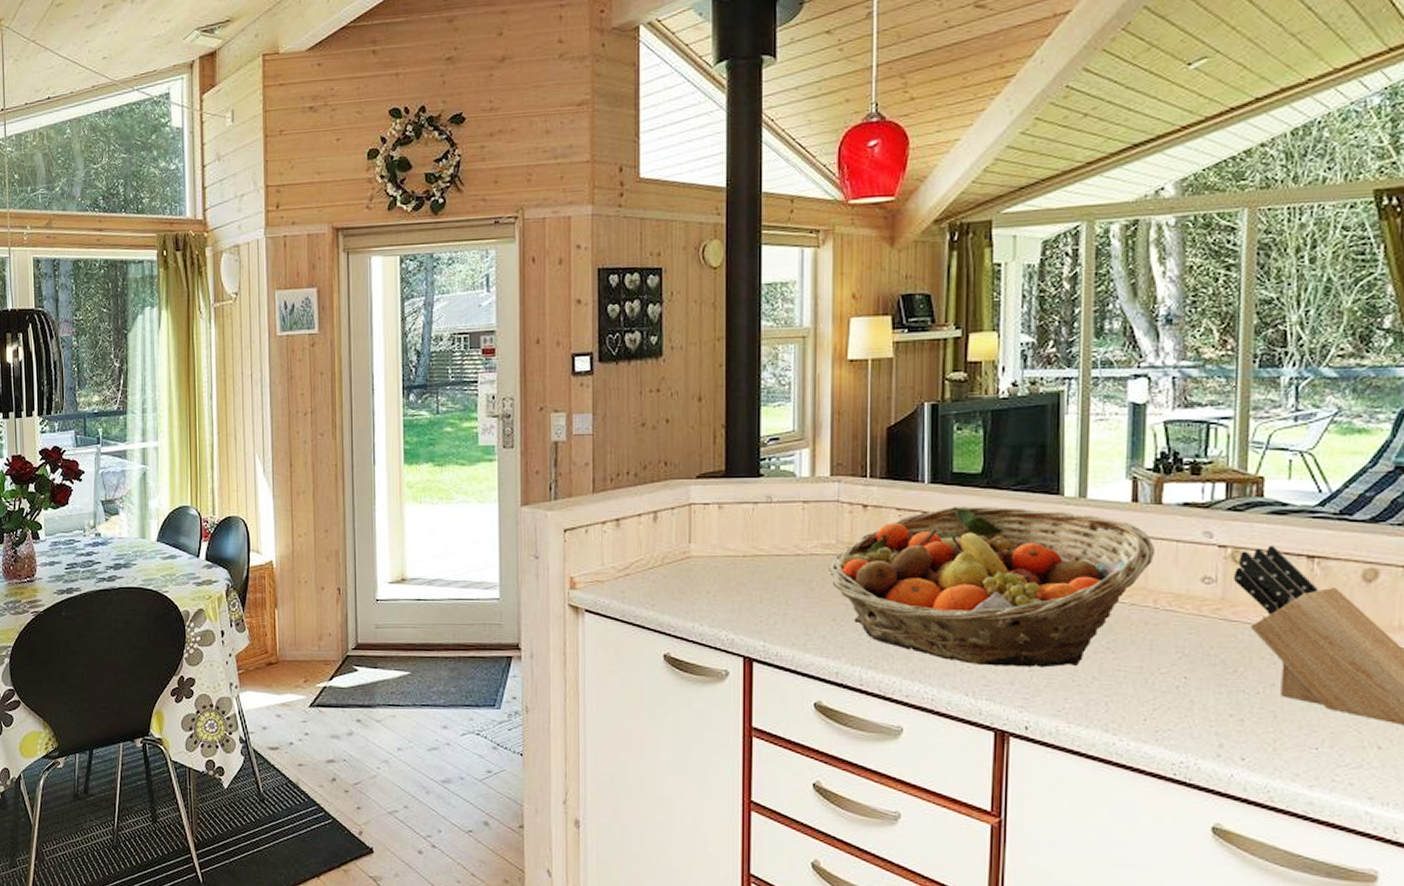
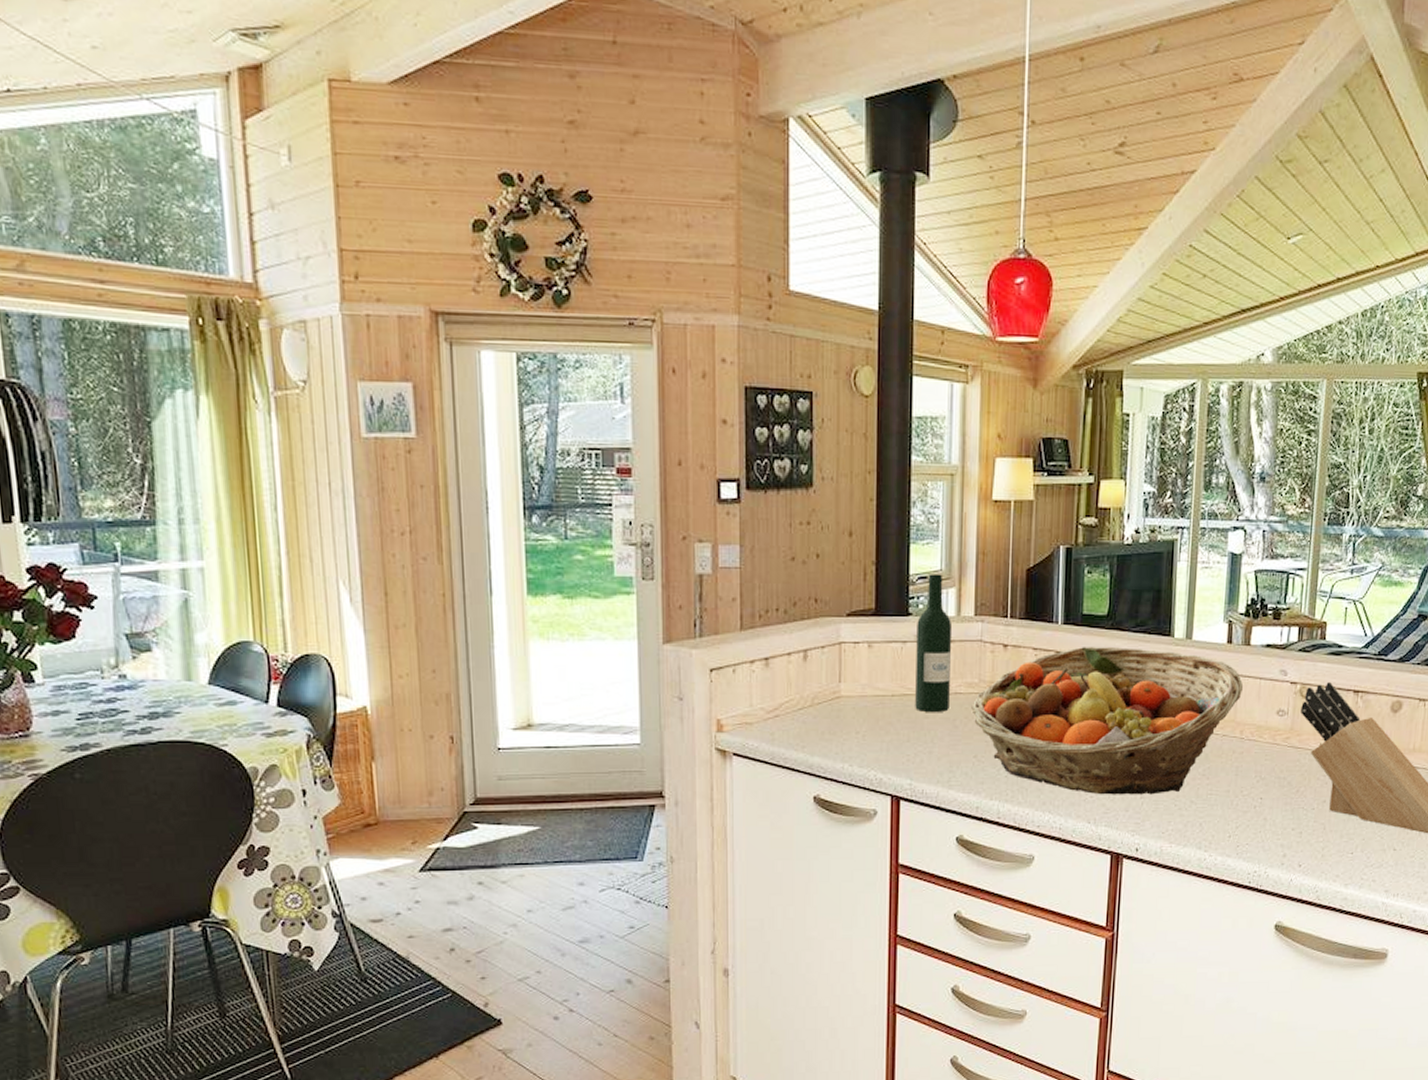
wine bottle: none [768,435,807,573] -> present [915,574,953,712]

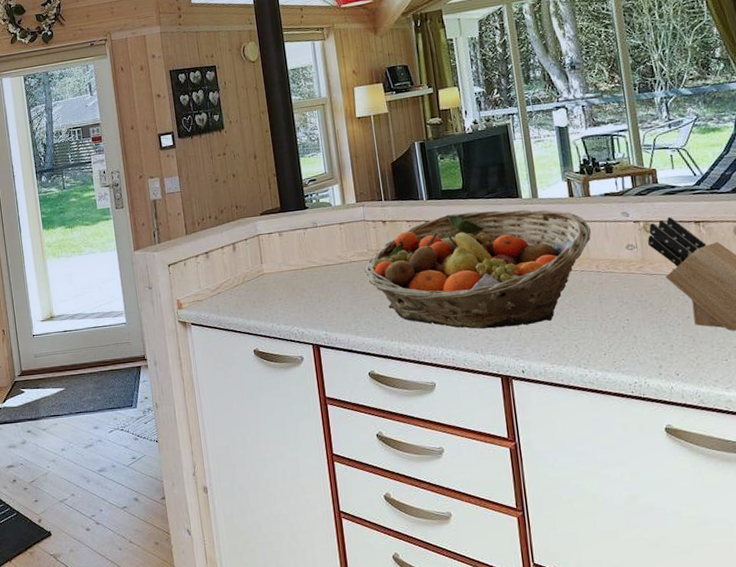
wine bottle: present [915,574,953,712] -> none [313,176,348,279]

